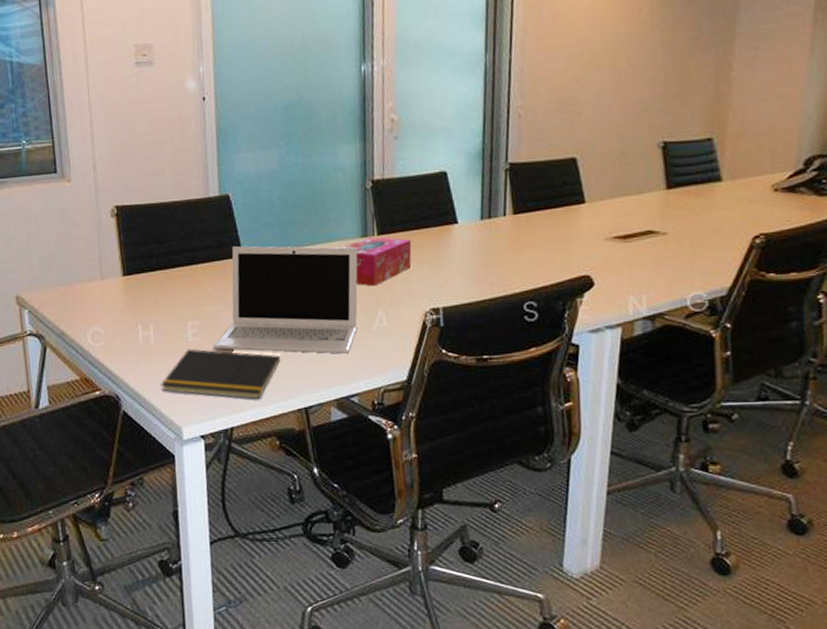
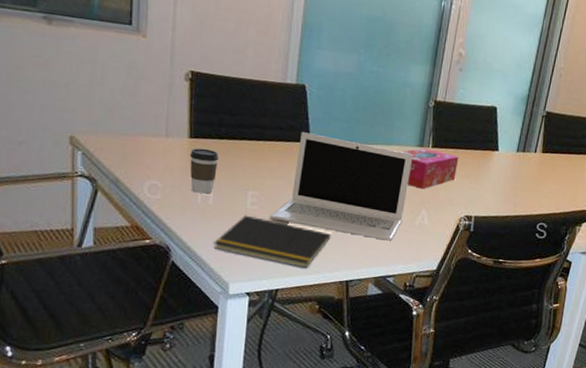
coffee cup: none [125,284,154,333] -> present [189,148,219,194]

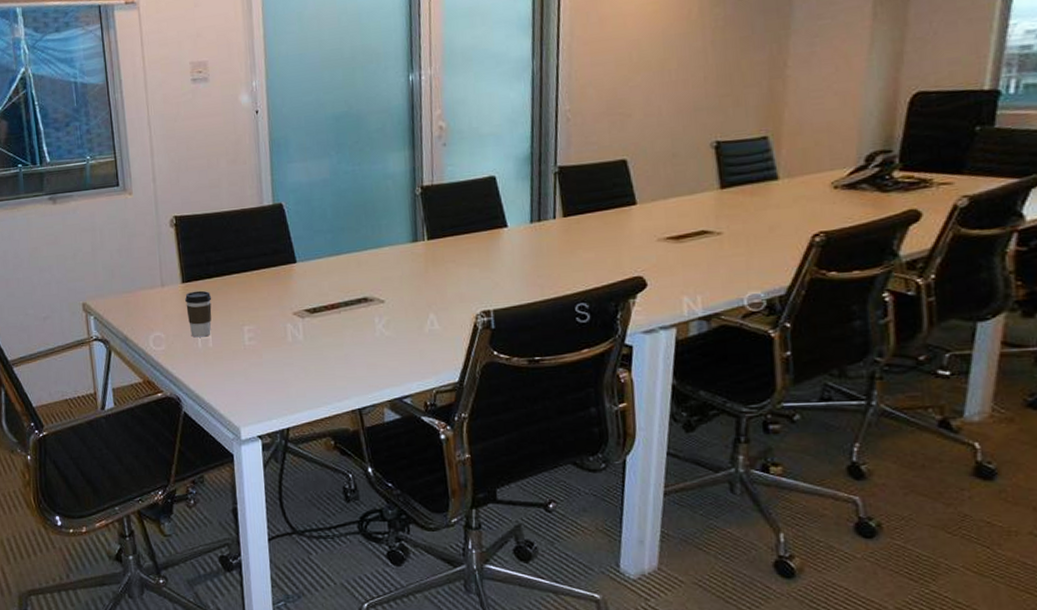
notepad: present [213,215,331,268] -> none [219,352,335,400]
laptop: present [269,132,413,241] -> none [268,251,409,356]
tissue box: present [400,147,459,189] -> none [393,241,462,290]

